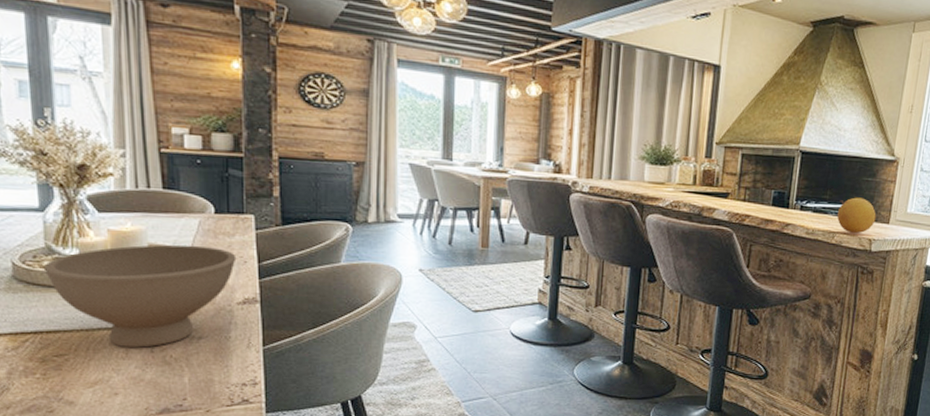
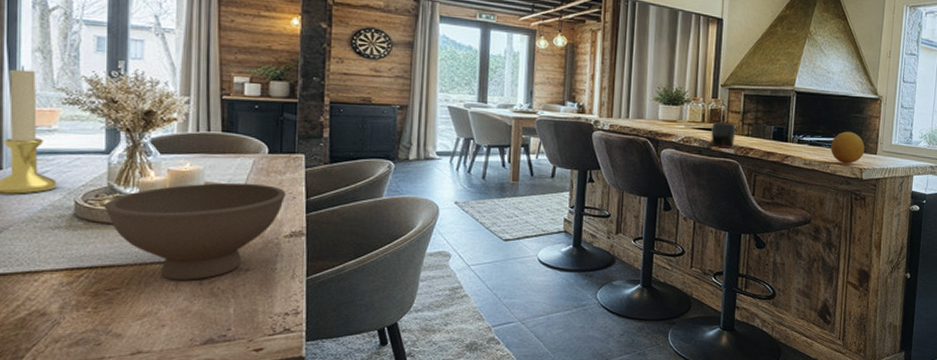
mug: none [702,184,732,215] -> present [711,121,736,149]

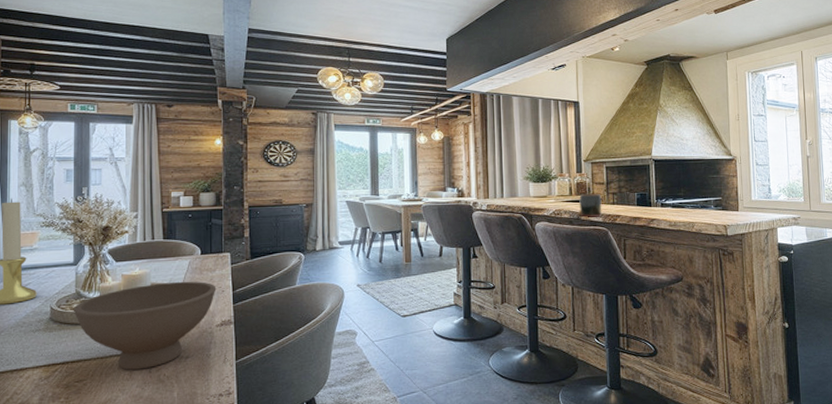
fruit: present [831,131,865,164] -> none [693,192,726,222]

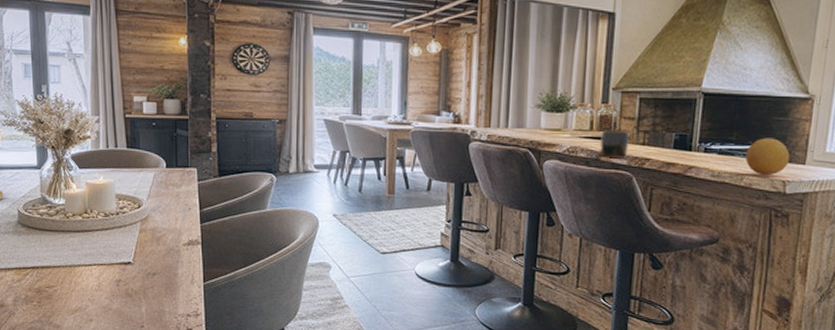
bowl: present [74,281,217,370] -> none [41,194,183,282]
fruit: none [693,192,726,222] -> present [745,137,790,176]

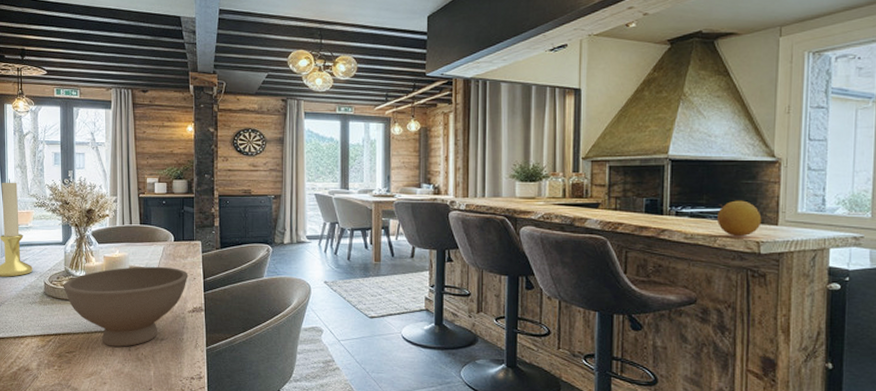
bowl: none [41,194,183,282] -> present [64,266,189,347]
mug: present [600,129,630,159] -> none [574,196,602,224]

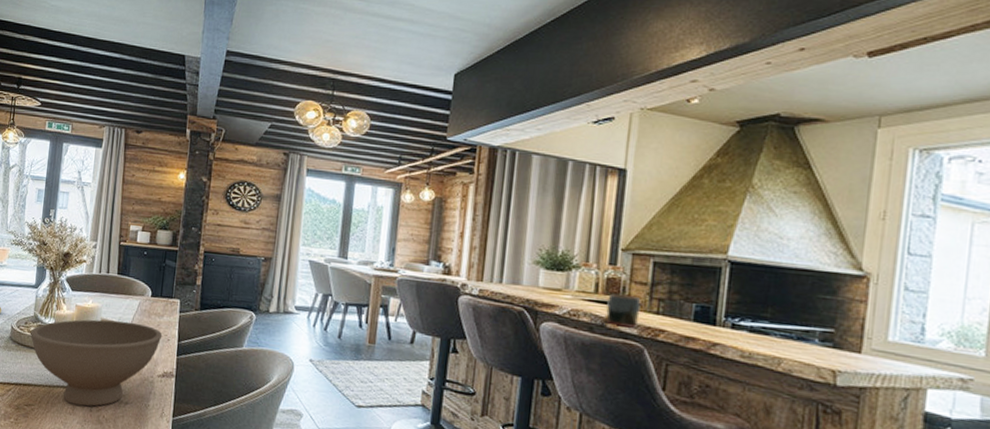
mug: none [574,196,602,224] -> present [605,293,641,328]
fruit: present [717,200,762,237] -> none [783,317,841,363]

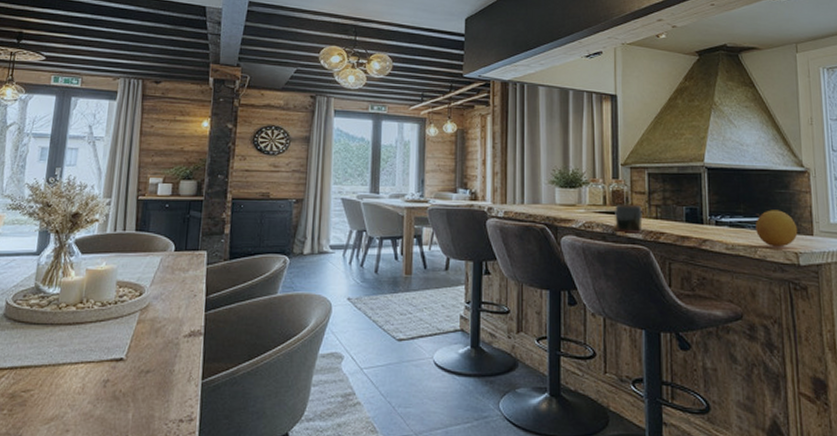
bowl: present [30,319,163,407] -> none [30,281,188,382]
fruit: none [783,317,841,363] -> present [755,210,798,248]

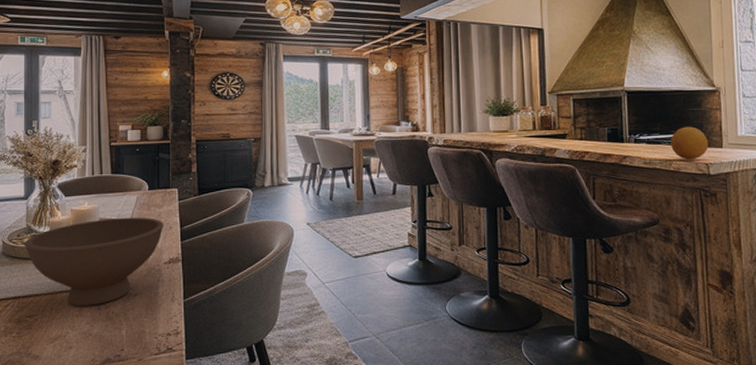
bowl: none [30,281,188,382] -> present [25,217,164,306]
mug: present [615,204,643,233] -> none [543,128,569,154]

